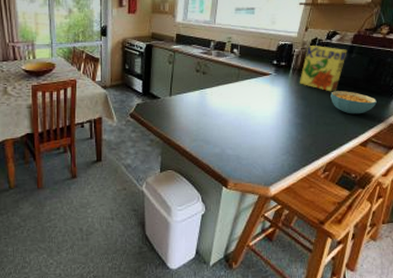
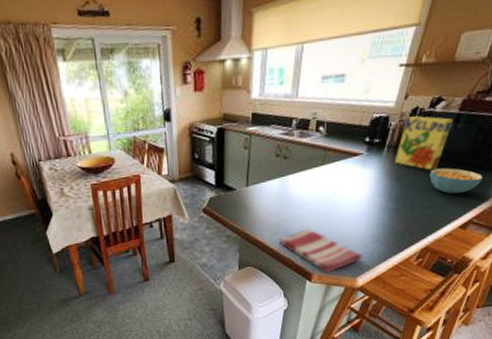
dish towel: none [197,138,274,181] -> present [278,229,362,274]

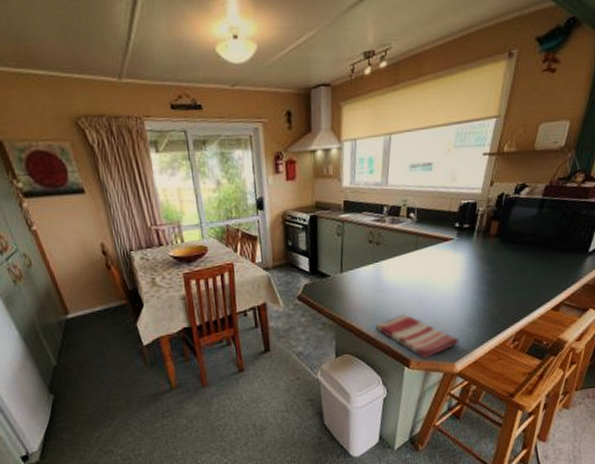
cereal box: present [394,116,454,170] -> none [484,202,538,254]
cereal bowl: present [430,168,483,195] -> none [519,251,570,277]

